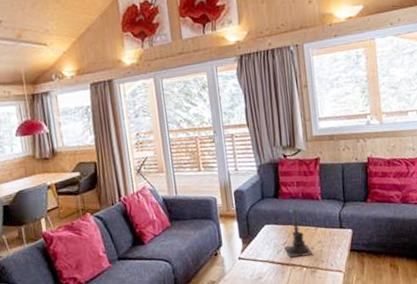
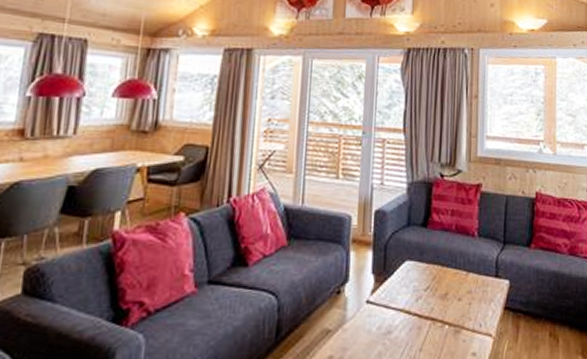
candle holder: present [284,205,313,258] -> none [426,240,459,309]

